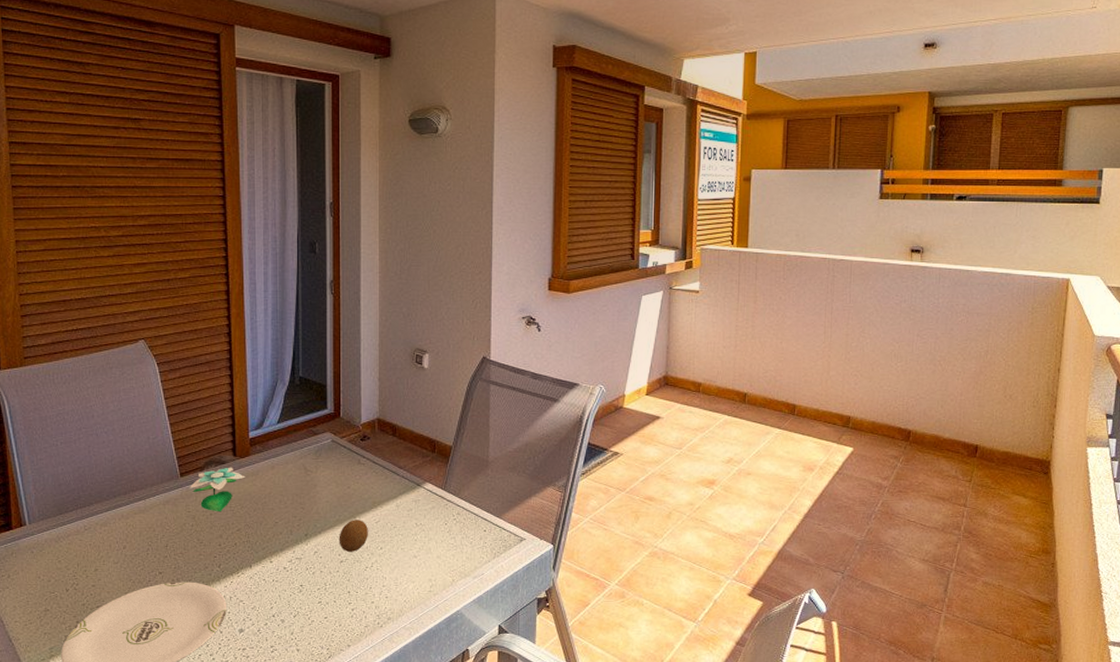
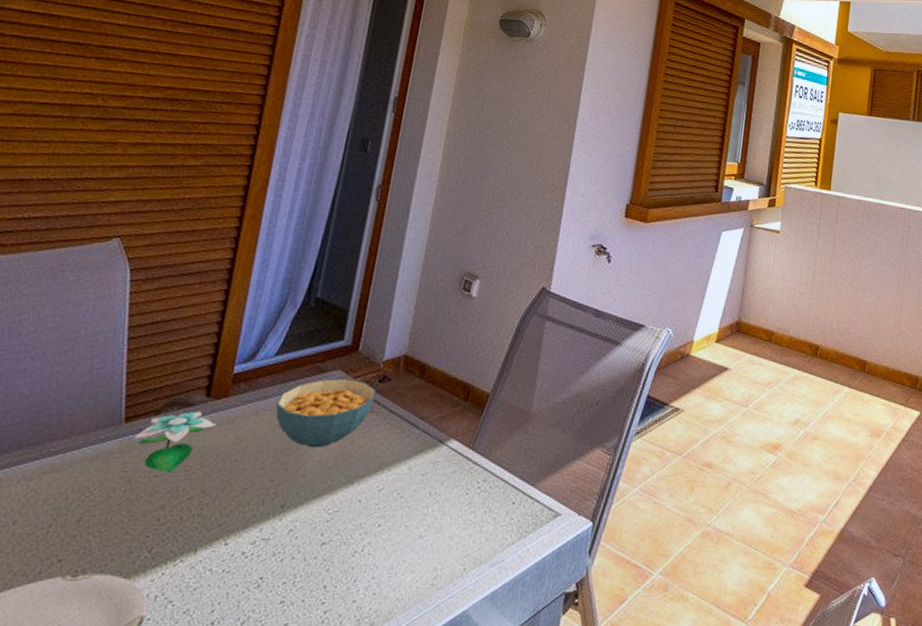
cereal bowl: none [286,439,359,492] -> present [275,378,375,448]
fruit: present [339,520,368,553] -> none [324,486,367,532]

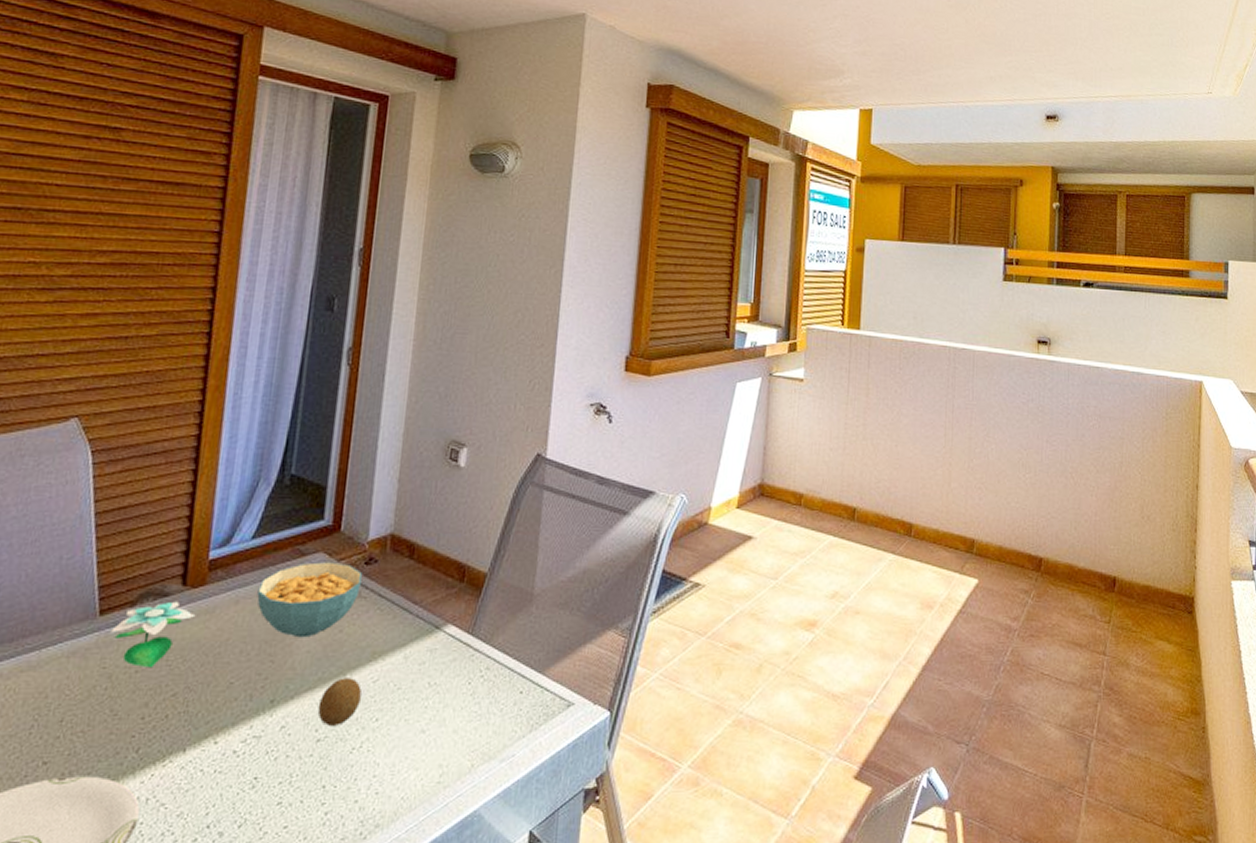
fruit: none [324,486,367,532] -> present [317,678,362,727]

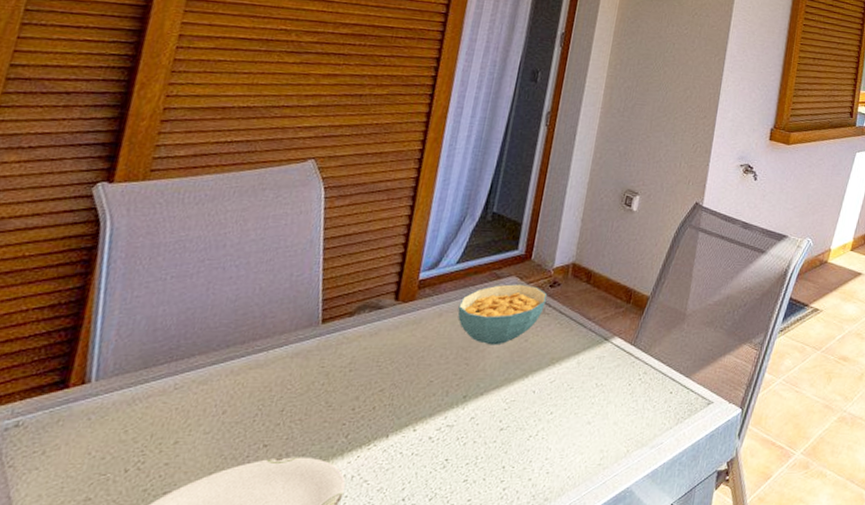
flower: present [111,601,196,669] -> none [331,313,405,368]
fruit: present [317,678,362,727] -> none [502,379,540,419]

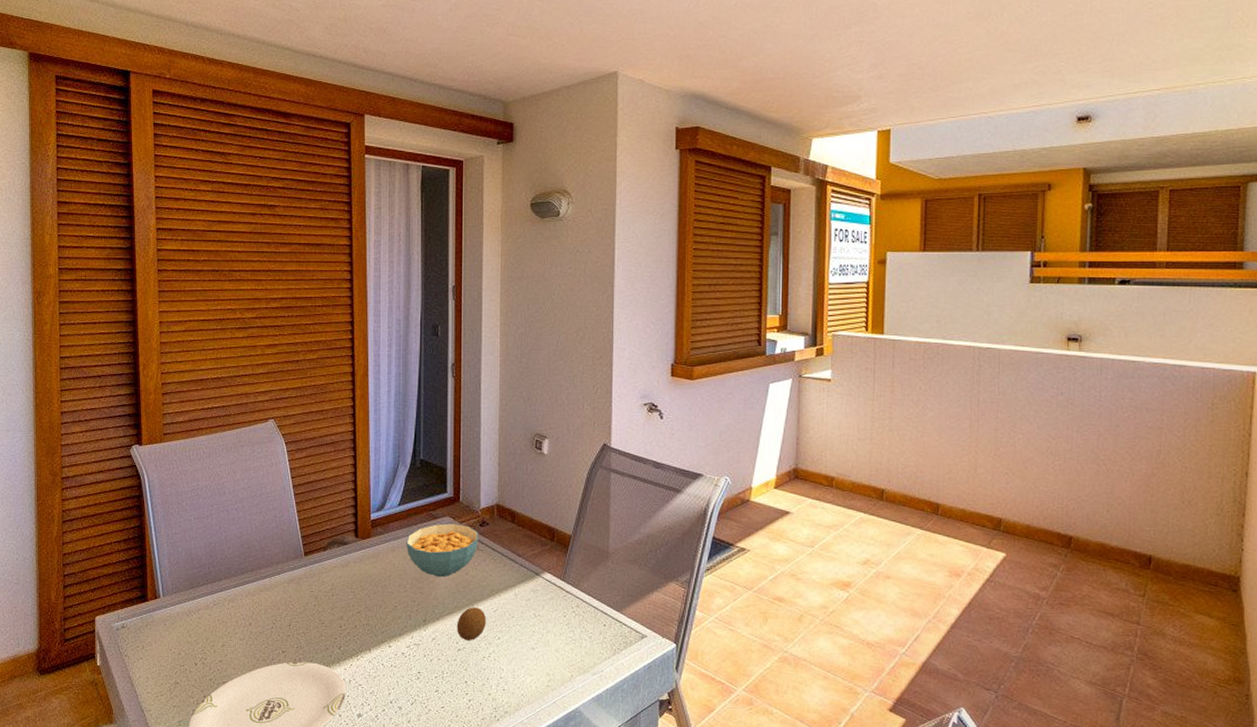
fruit: none [502,379,540,419] -> present [456,607,486,641]

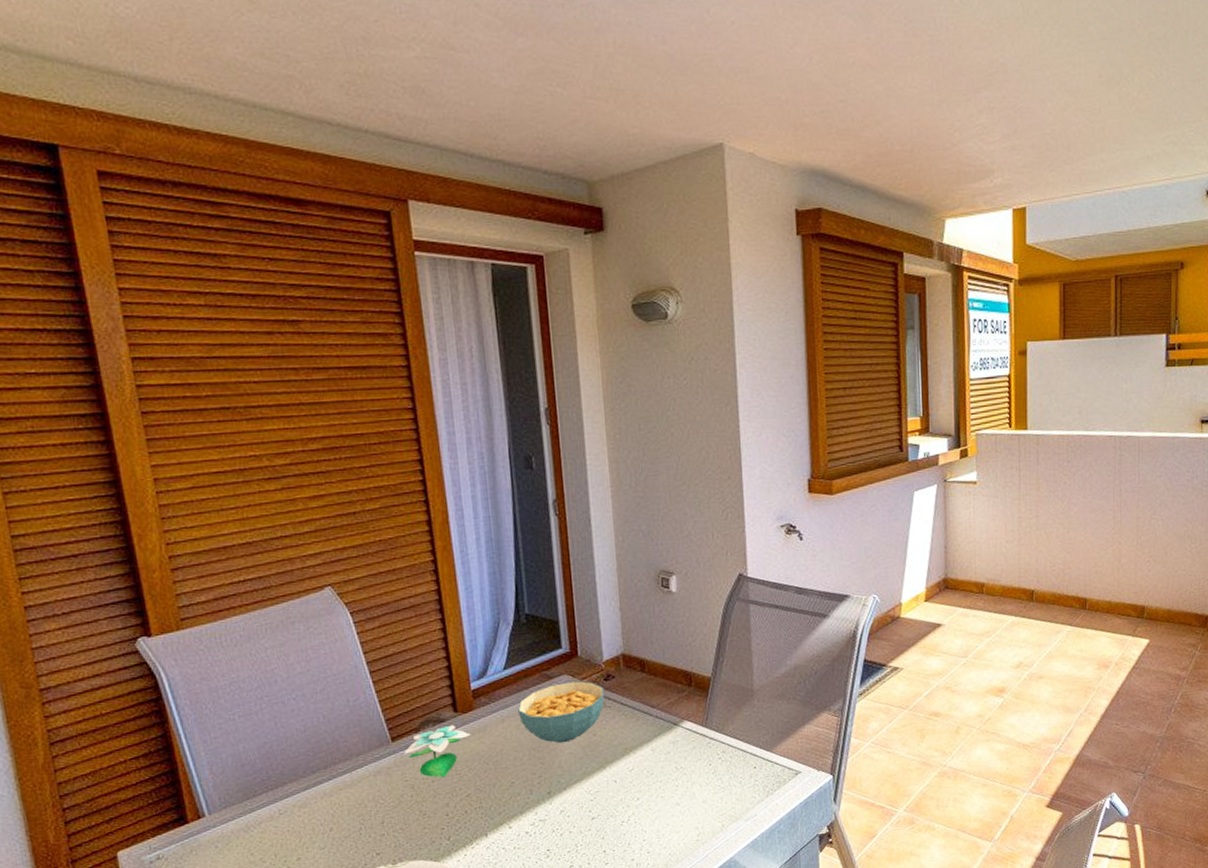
flower: none [313,548,367,594] -> present [405,724,471,778]
fruit: present [456,607,486,641] -> none [587,769,622,808]

